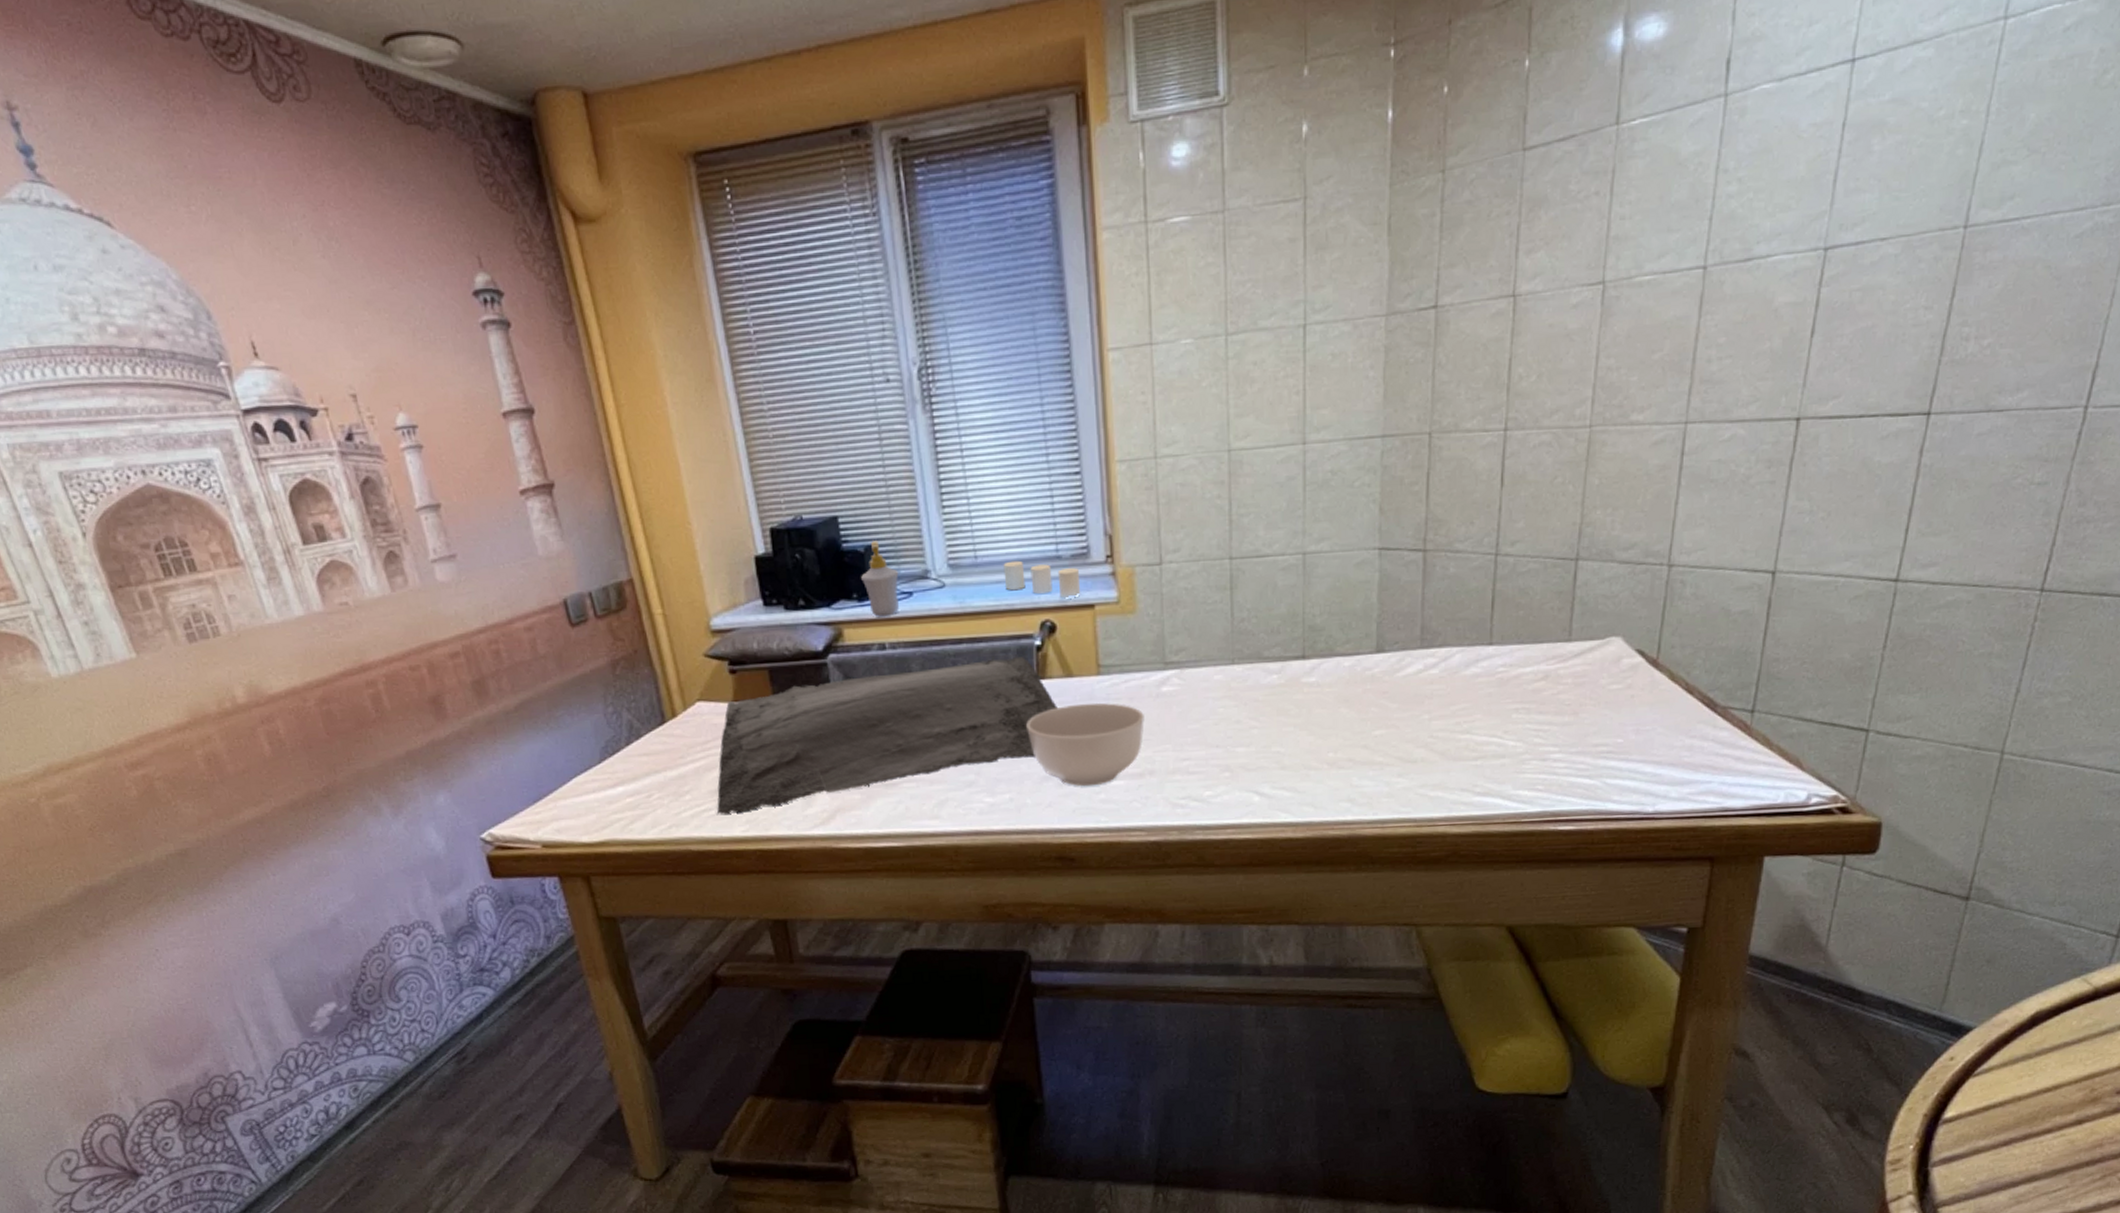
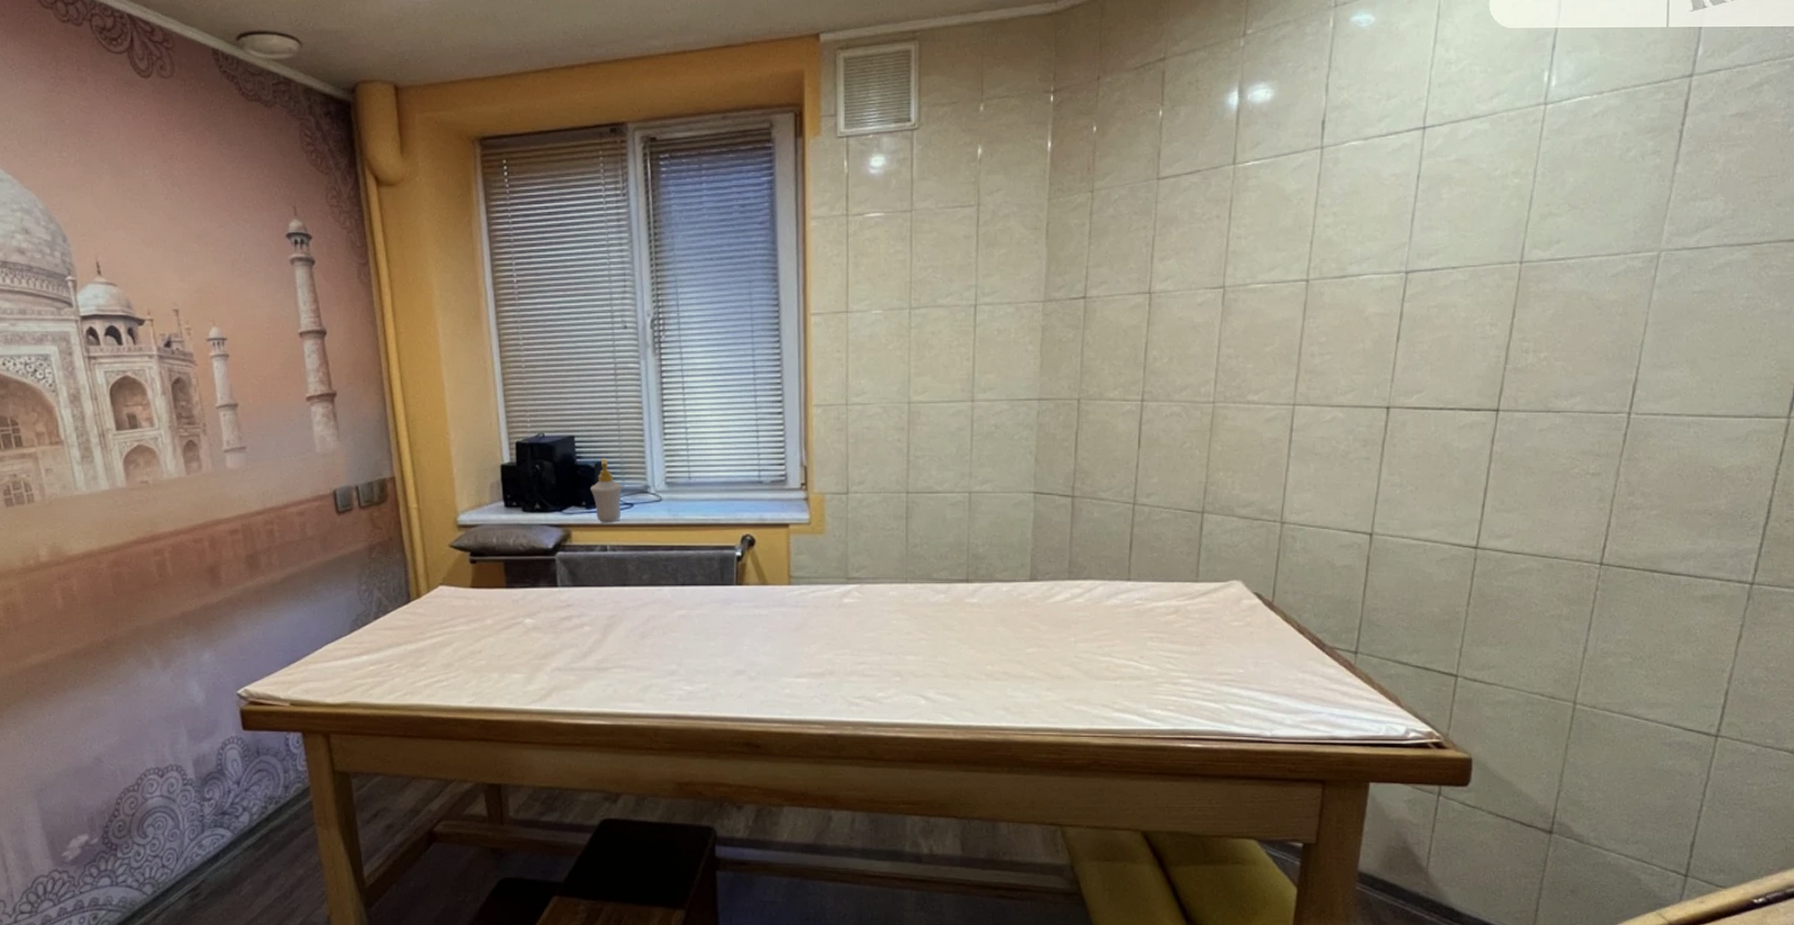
towel: present [716,657,1058,814] -> none [447,565,752,686]
candle: present [1003,560,1081,599] -> none [713,483,778,518]
bowl: present [1026,702,1144,787] -> none [724,608,827,682]

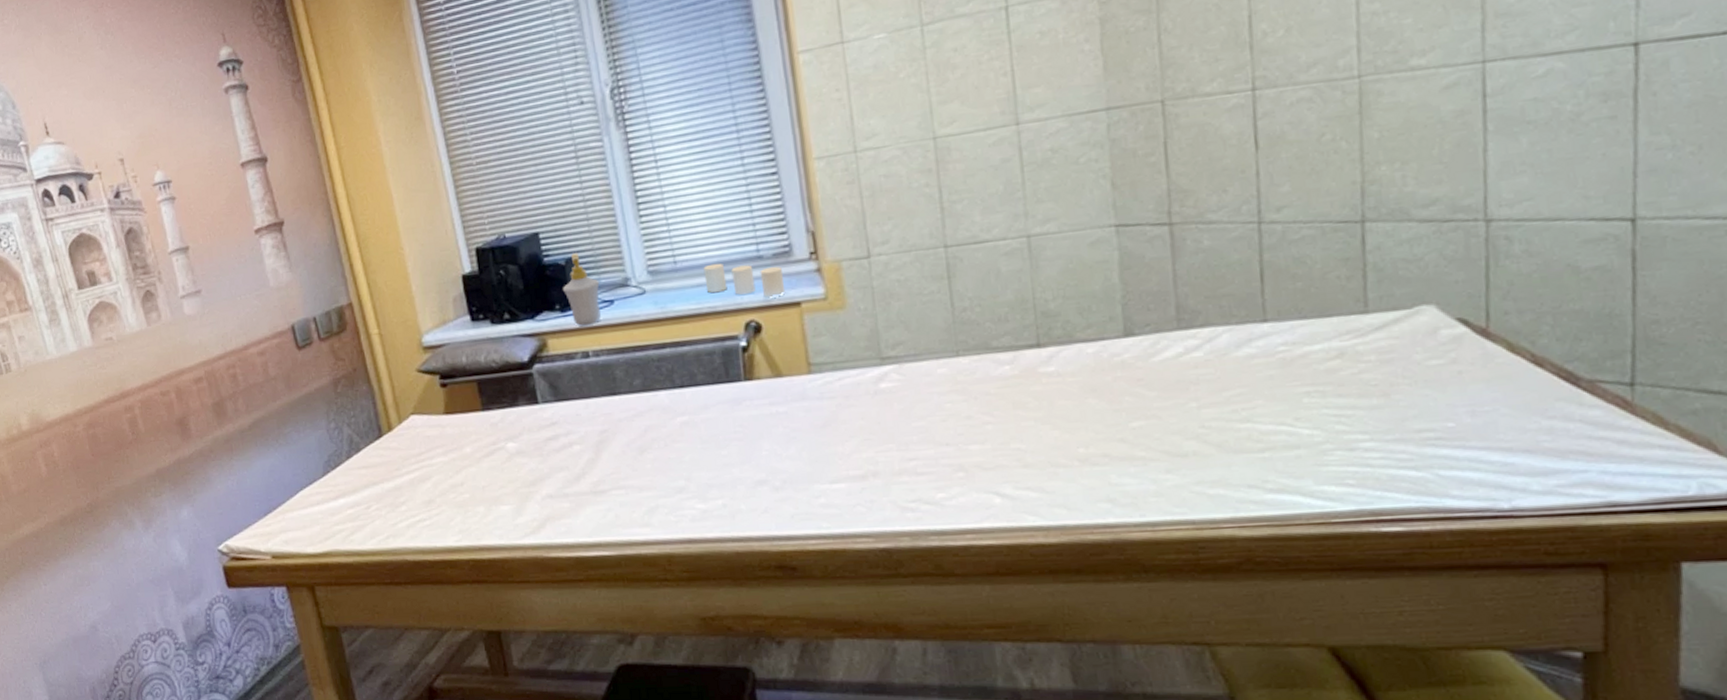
candle: none [713,483,778,518] -> present [703,263,786,299]

